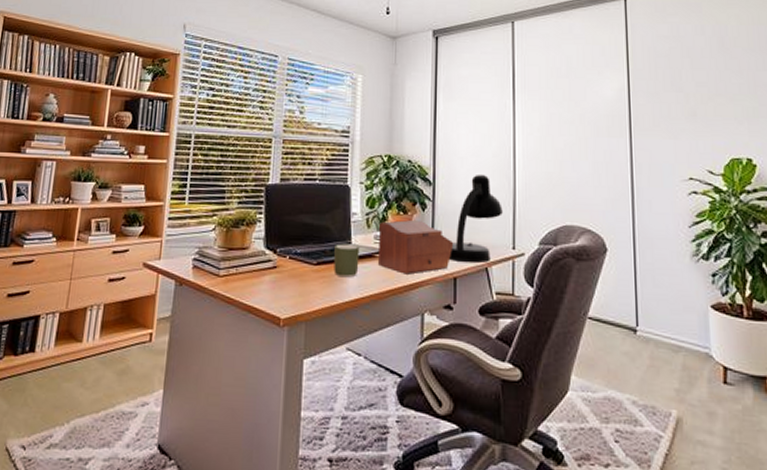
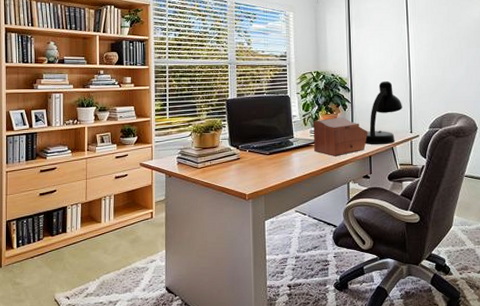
mug: present [334,243,360,278] -> none [281,138,300,162]

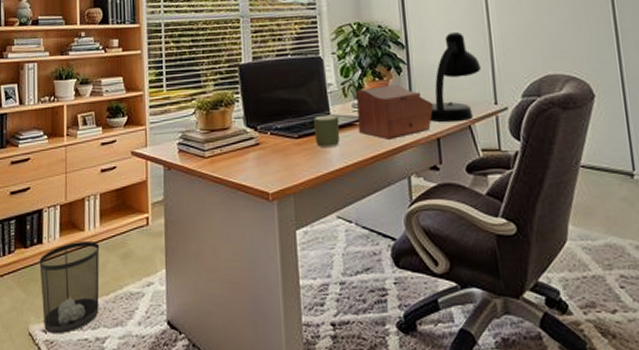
waste bin: none [63,230,113,300] -> present [39,240,100,334]
mug: none [281,138,300,162] -> present [314,114,340,148]

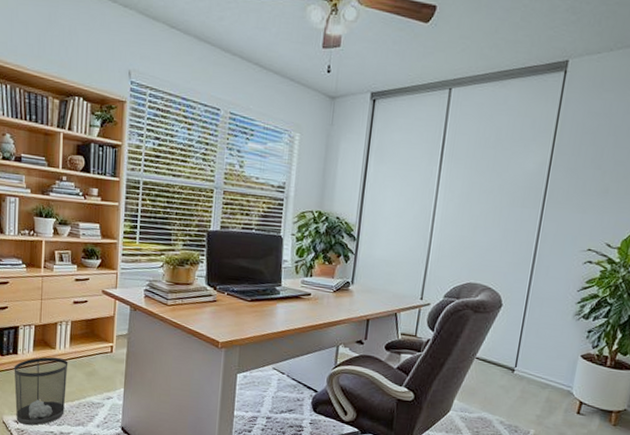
mug: present [314,114,340,148] -> none [265,285,288,314]
sewing box: present [356,84,434,140] -> none [304,269,370,314]
desk lamp: present [430,31,481,123] -> none [365,233,417,309]

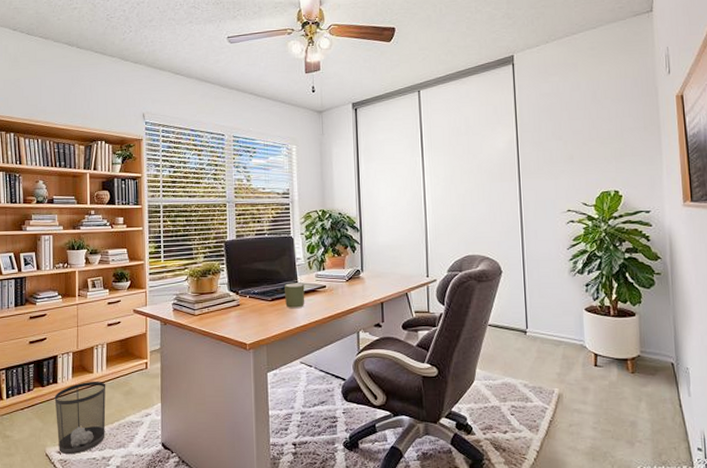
mug: none [265,285,288,314] -> present [284,282,305,309]

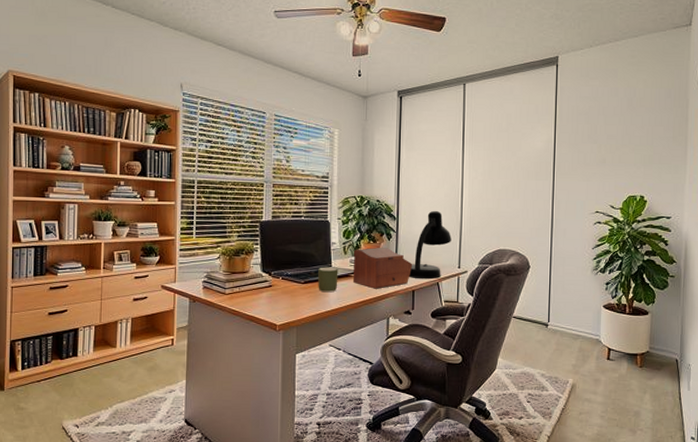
waste bin: present [54,381,106,455] -> none [73,355,129,429]
sewing box: none [319,259,380,303] -> present [353,247,413,289]
desk lamp: none [376,219,417,291] -> present [409,210,451,280]

